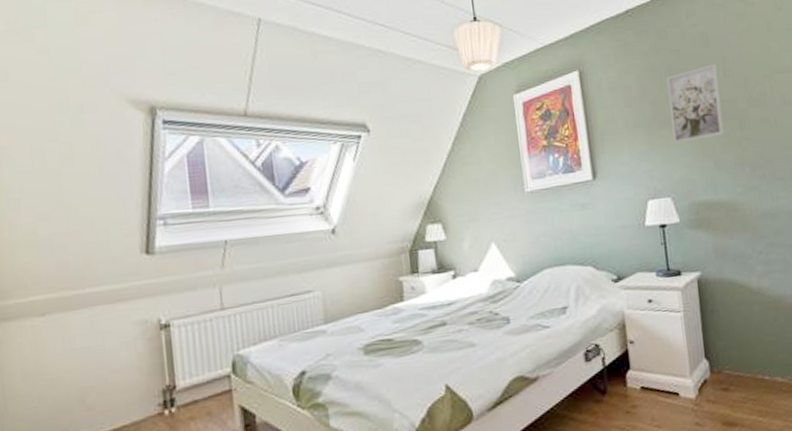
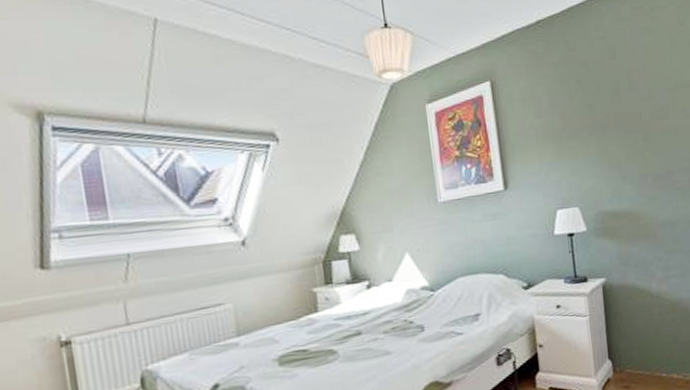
wall art: present [666,64,724,143] -> none [575,77,629,155]

